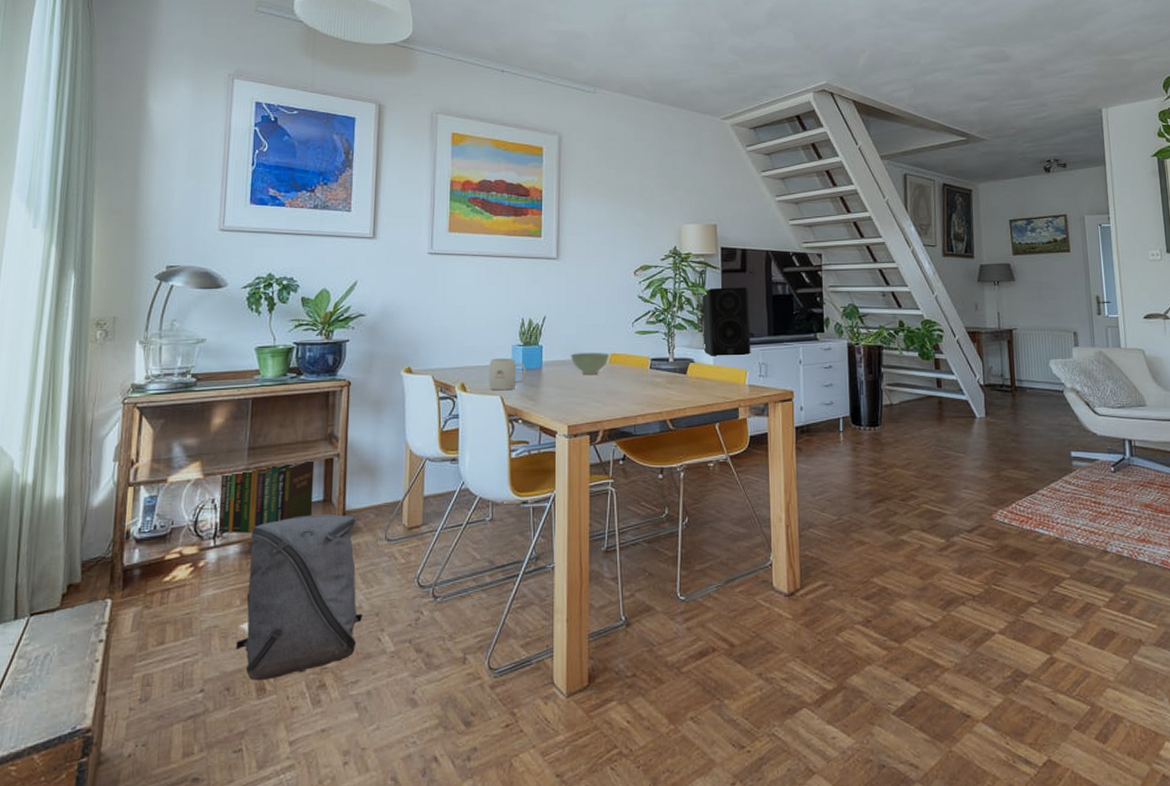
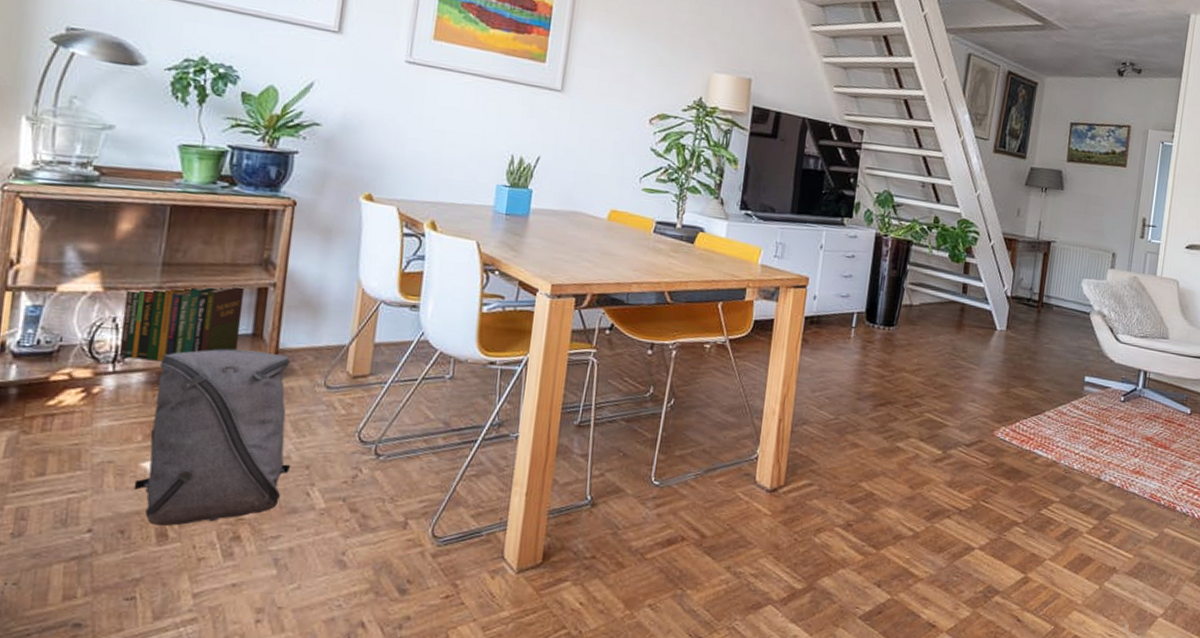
mug: present [489,358,527,391] -> none [464,197,511,236]
bowl: present [570,353,610,376] -> none [563,203,610,232]
speaker: present [702,287,751,356] -> none [717,151,776,232]

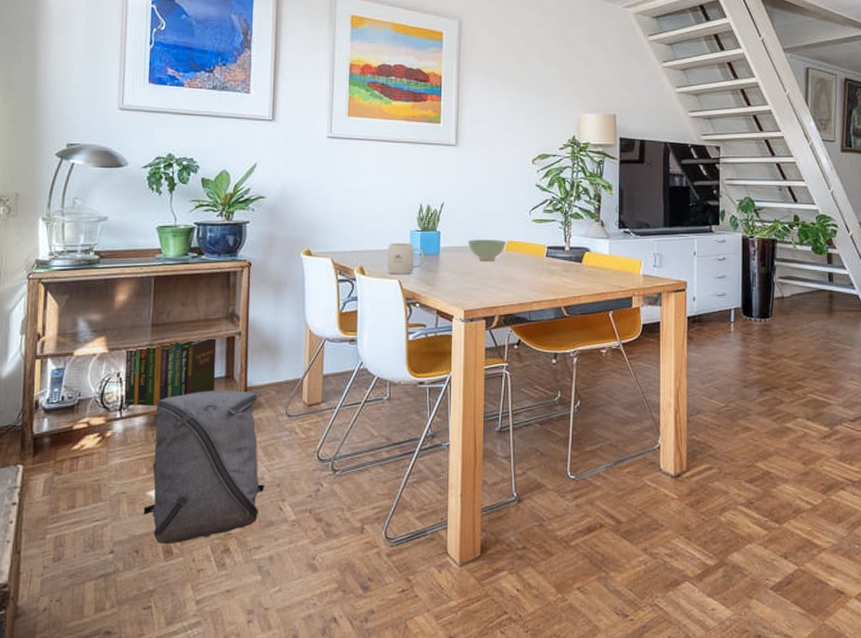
mug: none [464,197,511,236] -> present [387,242,425,275]
bowl: none [563,203,610,232] -> present [467,239,507,262]

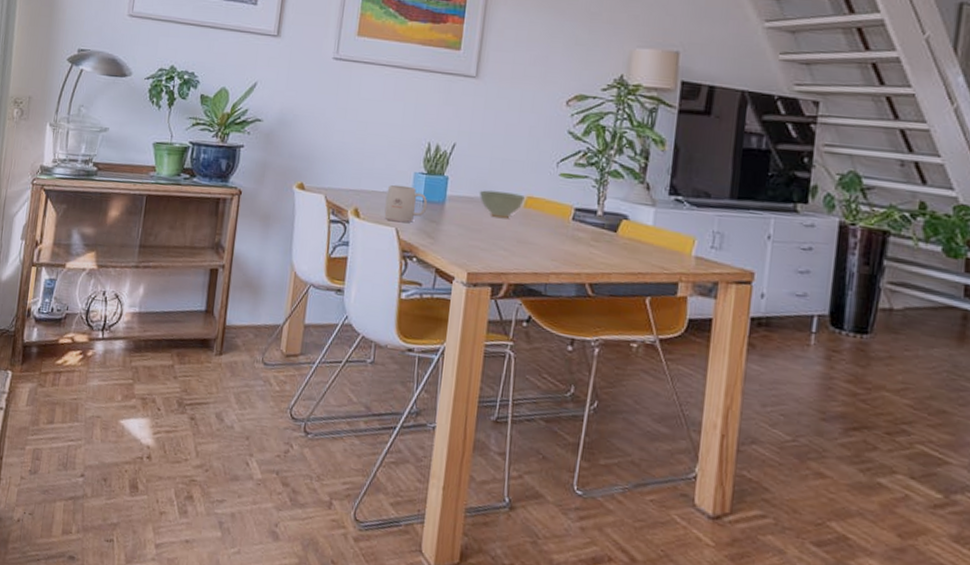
books: present [123,337,217,406] -> none [106,265,201,332]
backpack: present [143,390,265,545] -> none [114,322,234,480]

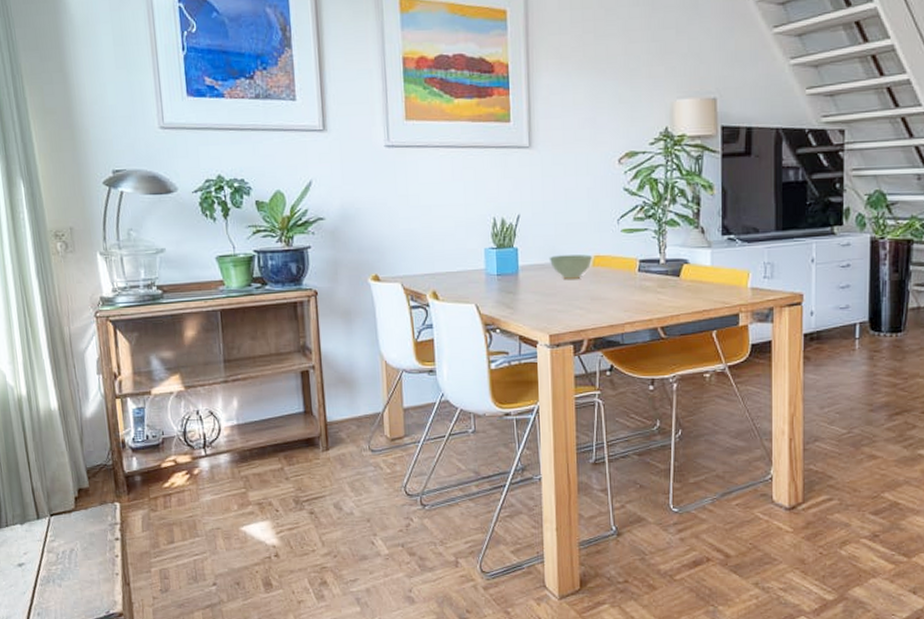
mug: present [384,184,428,223] -> none [461,262,503,299]

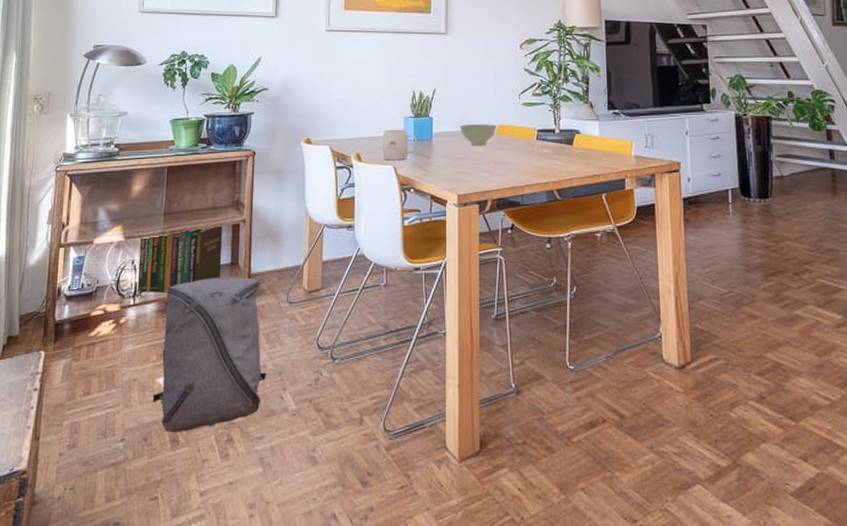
books: none [201,371,295,443] -> present [137,224,223,293]
backpack: none [238,426,356,578] -> present [152,277,267,433]
mug: none [461,262,503,299] -> present [382,129,418,161]

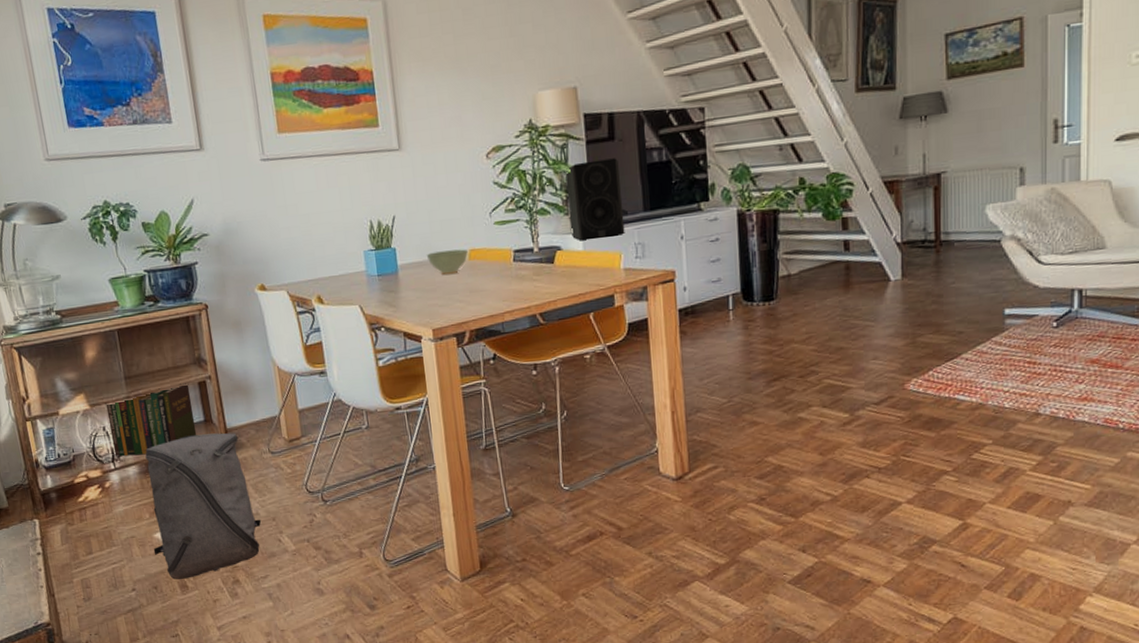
mug: present [382,129,418,161] -> none [342,264,384,300]
speaker: none [587,59,637,127] -> present [565,158,625,241]

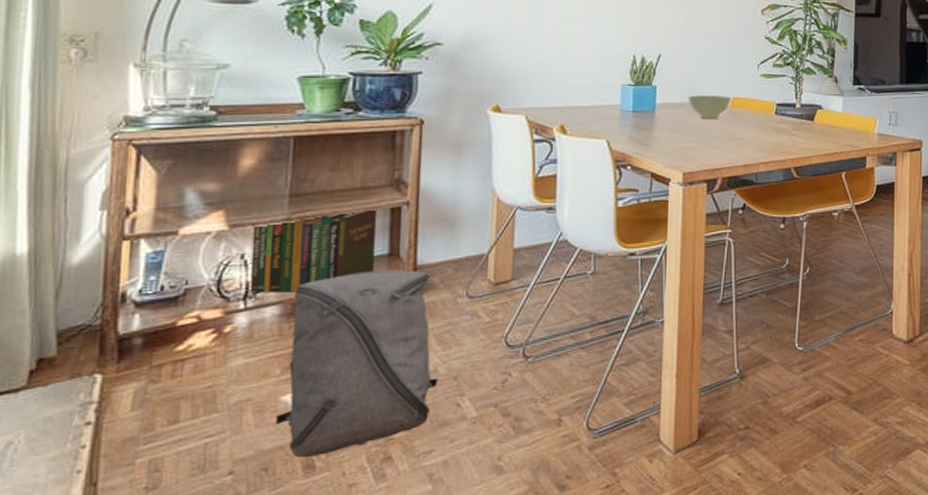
speaker: present [565,158,625,241] -> none [833,32,882,104]

